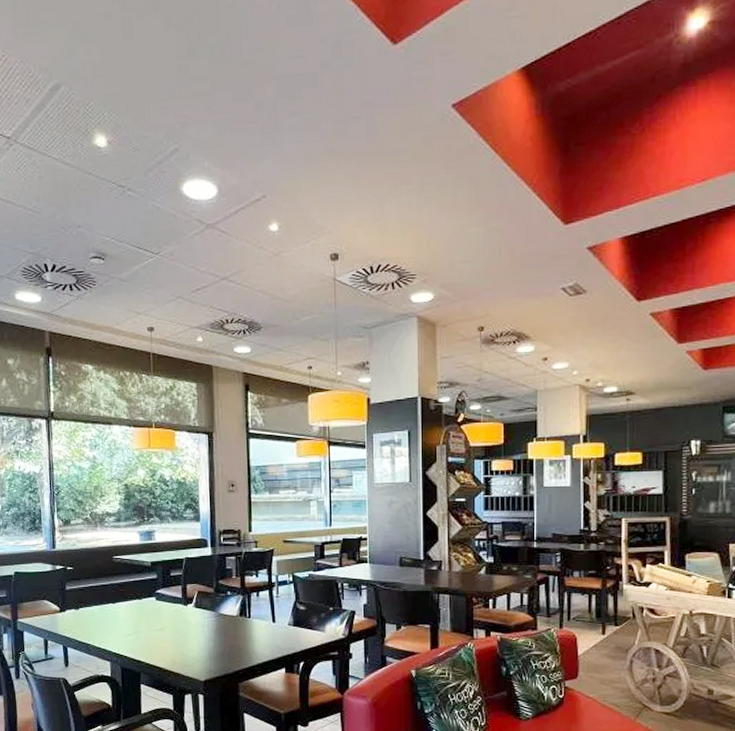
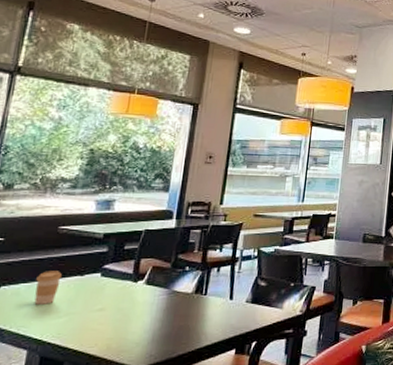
coffee cup: none [105,595,124,624] -> present [34,271,62,304]

